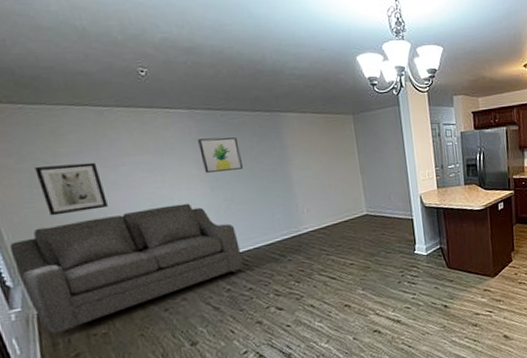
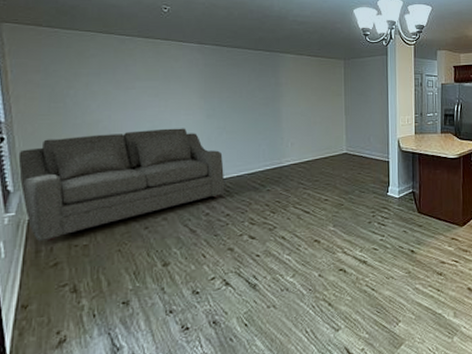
wall art: present [35,162,108,216] -> none [56,83,113,129]
wall art: present [198,137,243,173] -> none [203,71,238,101]

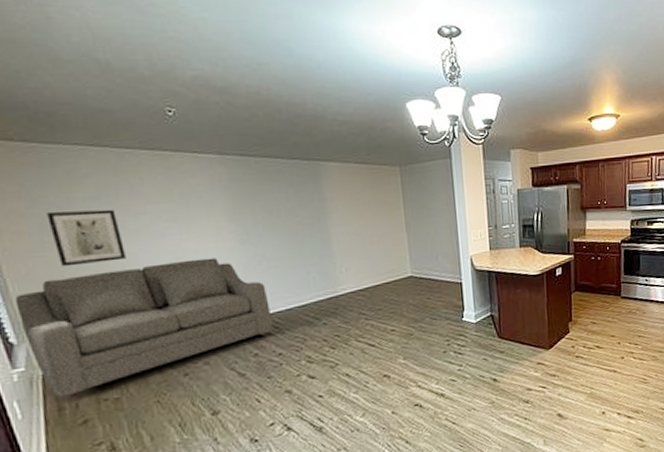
wall art: none [56,83,113,129] -> present [47,209,126,267]

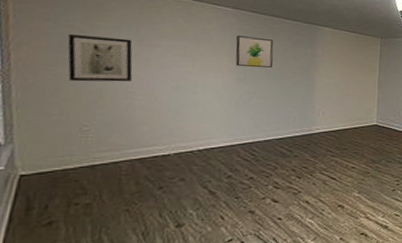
sofa: present [15,257,274,399] -> none [13,89,251,199]
wall art: none [228,186,276,225] -> present [235,36,274,68]

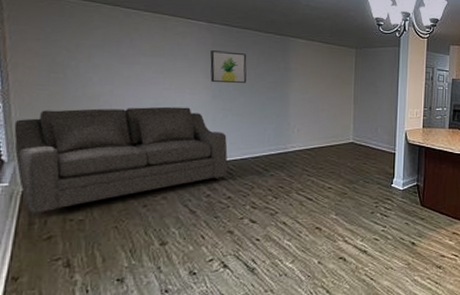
sofa: none [13,89,251,199] -> present [14,106,228,214]
wall art: present [67,33,133,82] -> none [57,53,115,101]

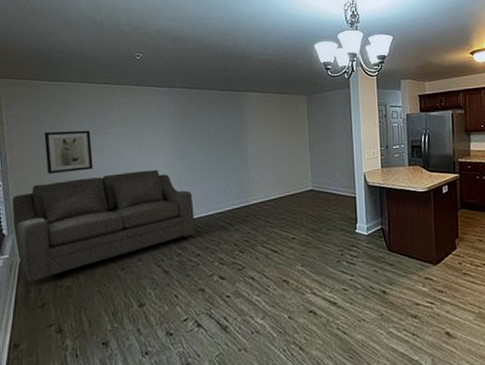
wall art: none [57,53,115,101] -> present [44,130,93,174]
wall art: present [210,50,247,83] -> none [173,112,206,143]

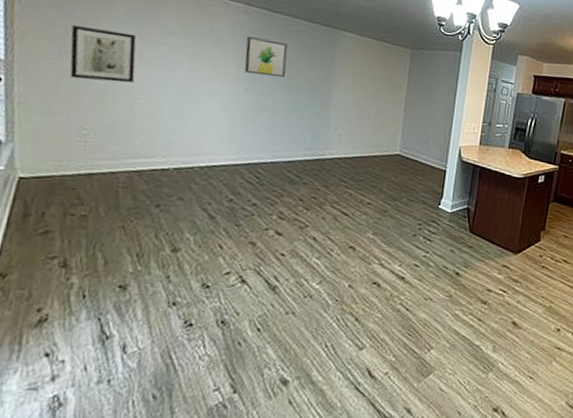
sofa: present [12,169,196,283] -> none [14,87,258,206]
wall art: none [173,112,206,143] -> present [244,37,288,77]

